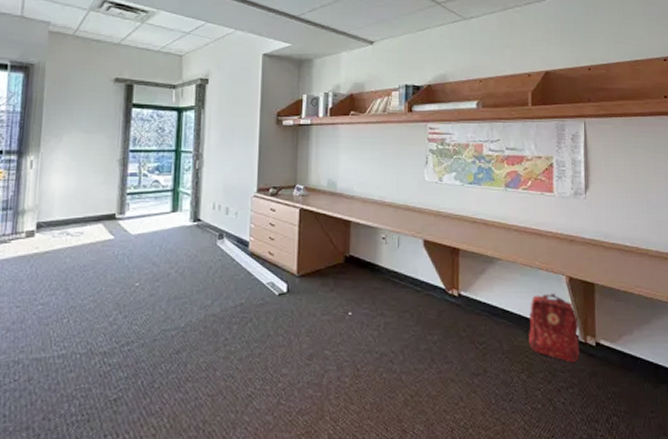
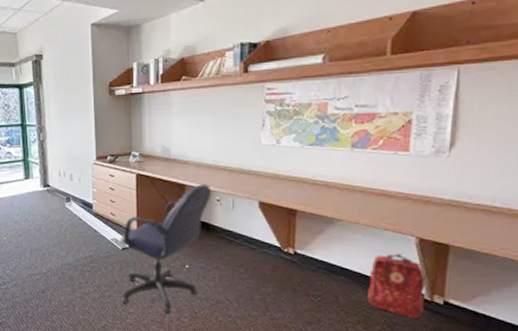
office chair: none [274,221,377,372] -> present [118,184,212,313]

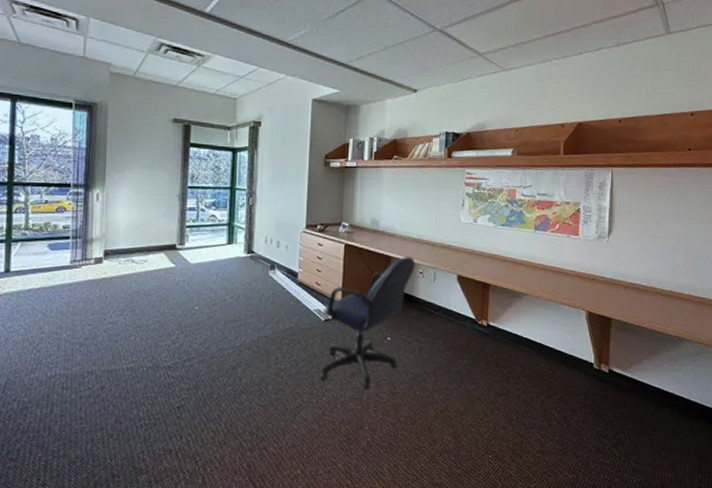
backpack: present [368,254,427,319] -> none [549,326,595,387]

